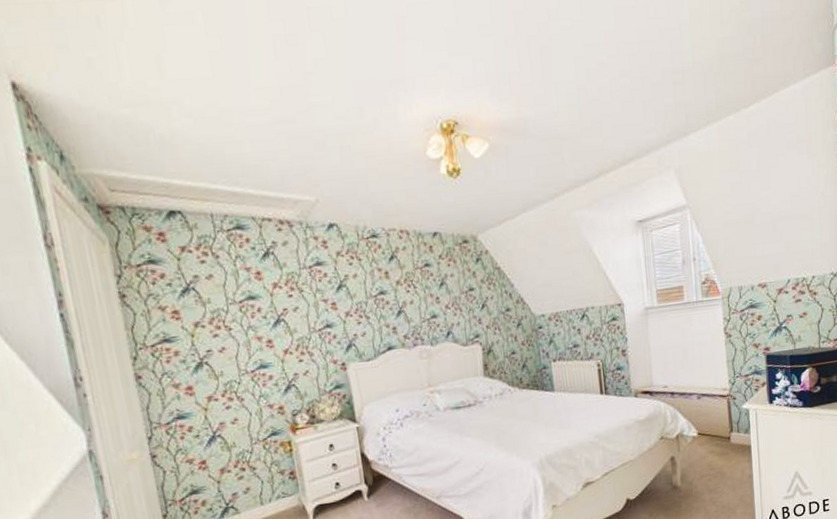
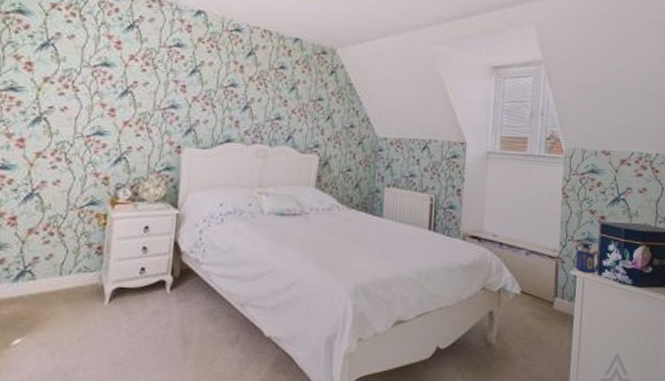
perfume bottle: none [745,374,765,405] -> present [575,241,595,274]

